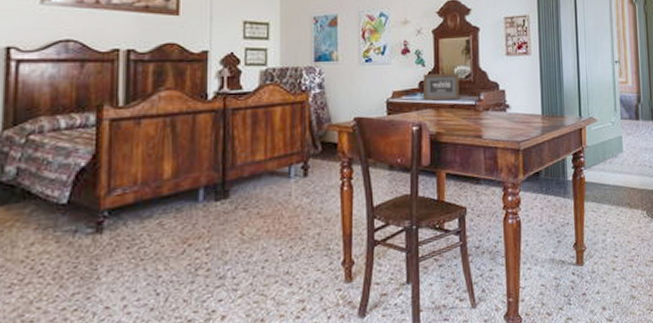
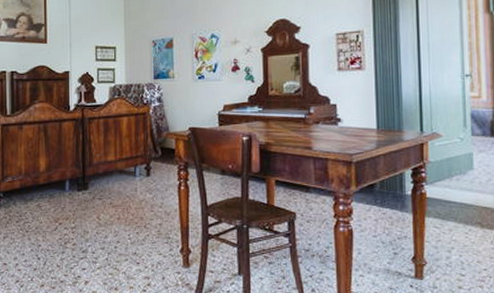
picture frame: present [423,74,459,101] -> none [253,89,289,114]

